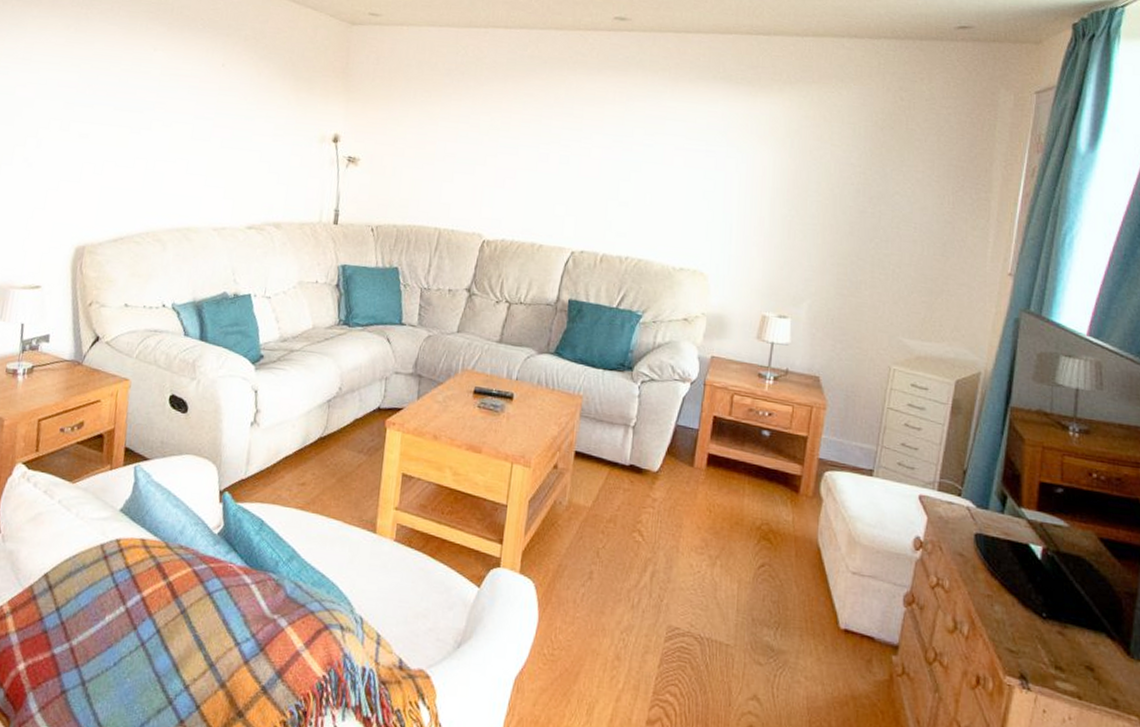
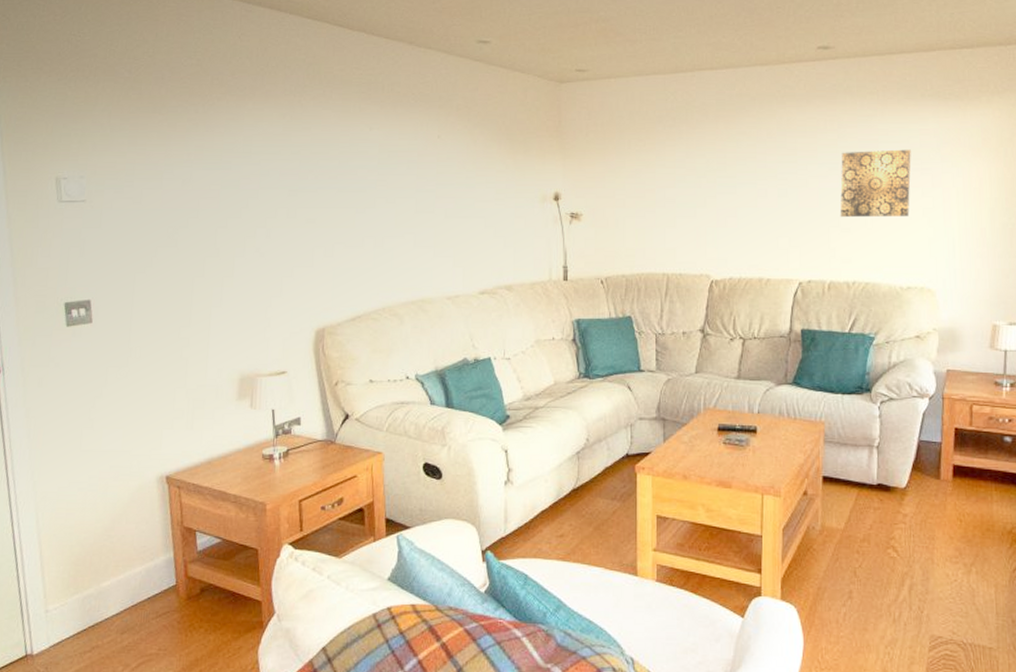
wall art: none [619,125,697,197] -> present [840,149,911,218]

